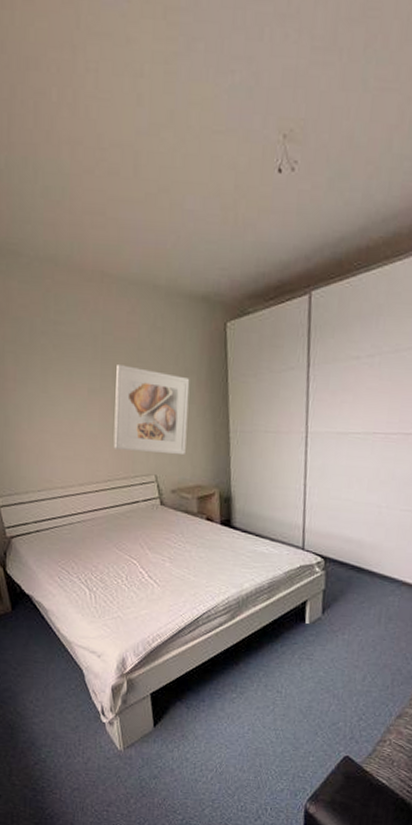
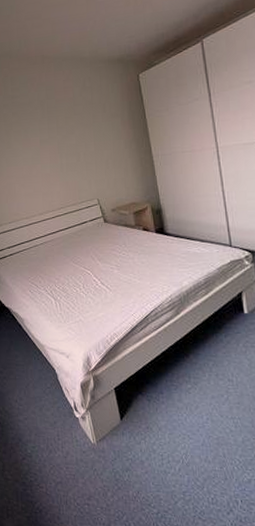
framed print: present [113,365,190,456] -> none [59,118,119,183]

